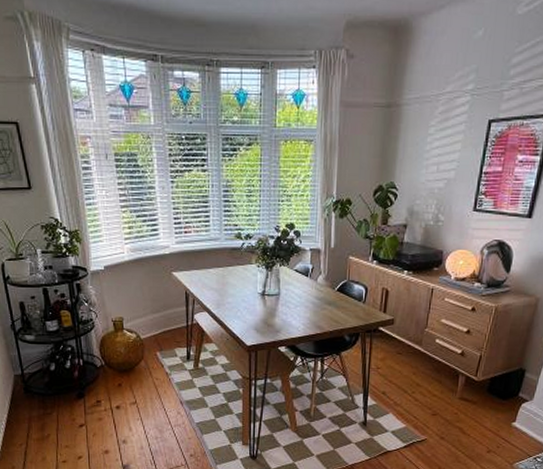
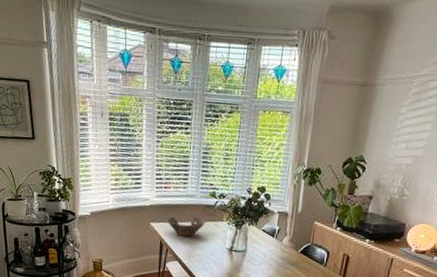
bowl: none [191,261,233,284] -> present [167,216,206,237]

